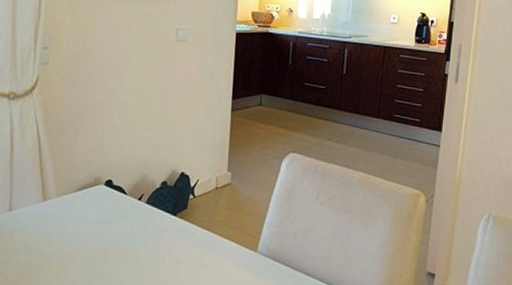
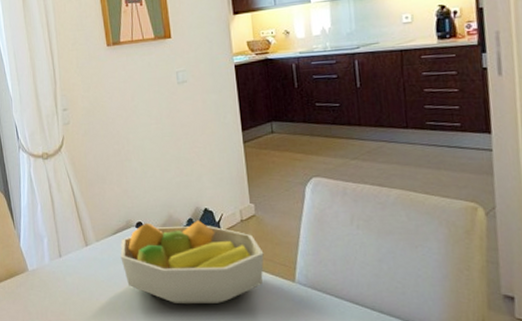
fruit bowl: none [82,181,232,270] -> present [120,220,264,305]

